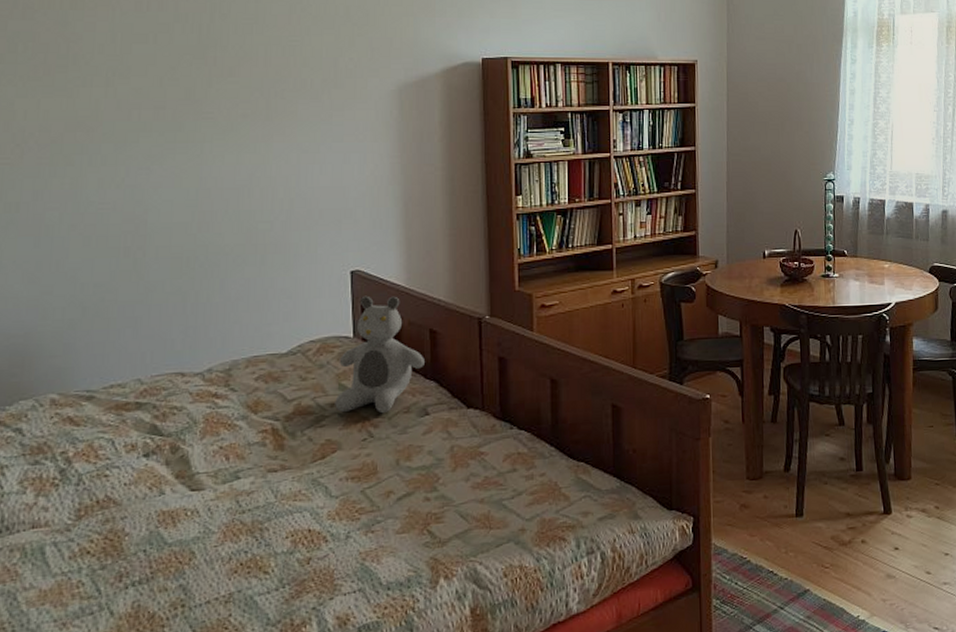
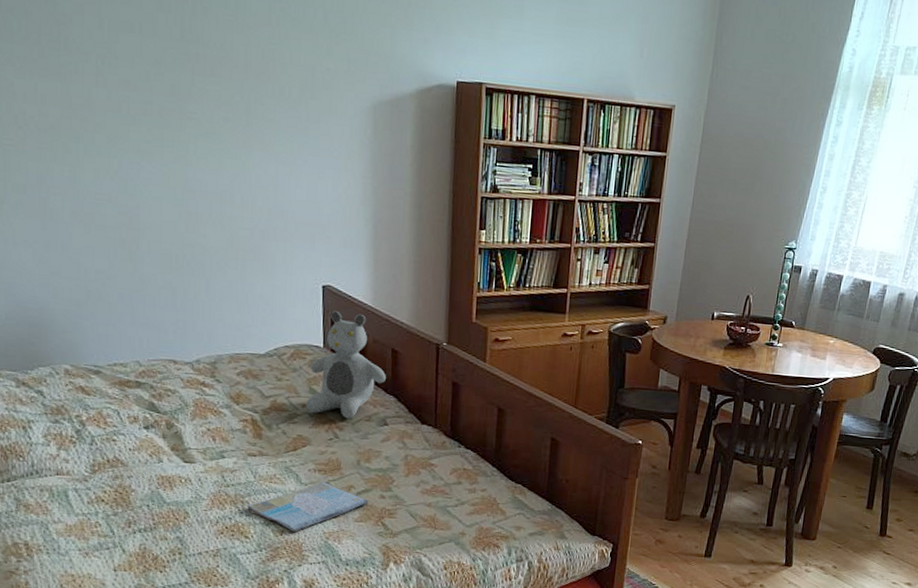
book: none [265,491,411,557] -> present [246,482,369,532]

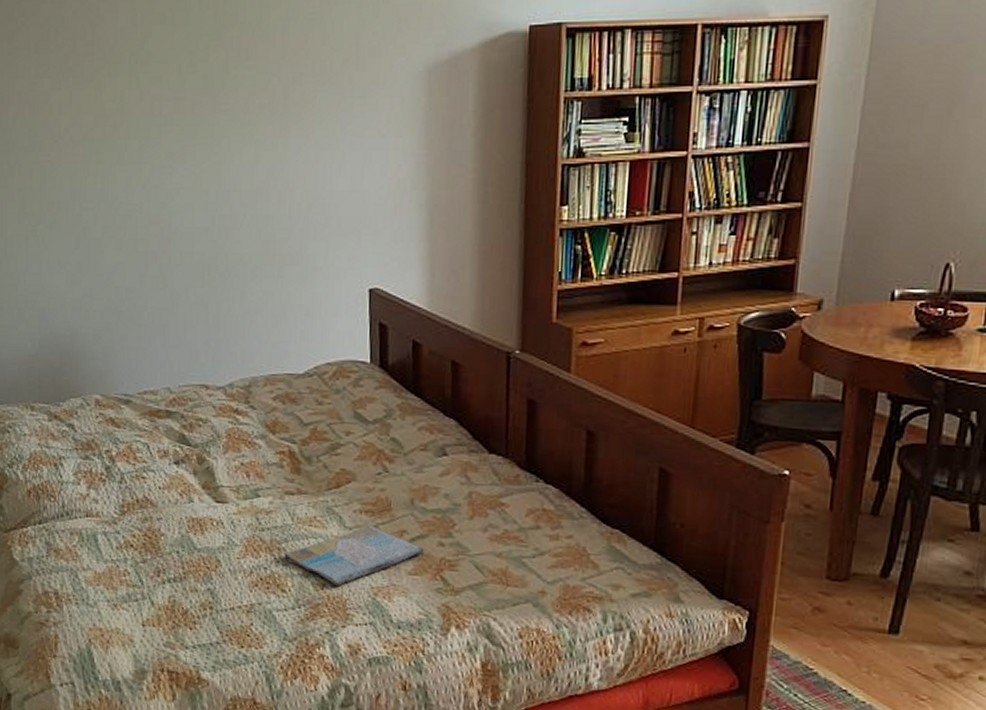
teddy bear: present [306,310,386,419] -> none [350,317,445,449]

